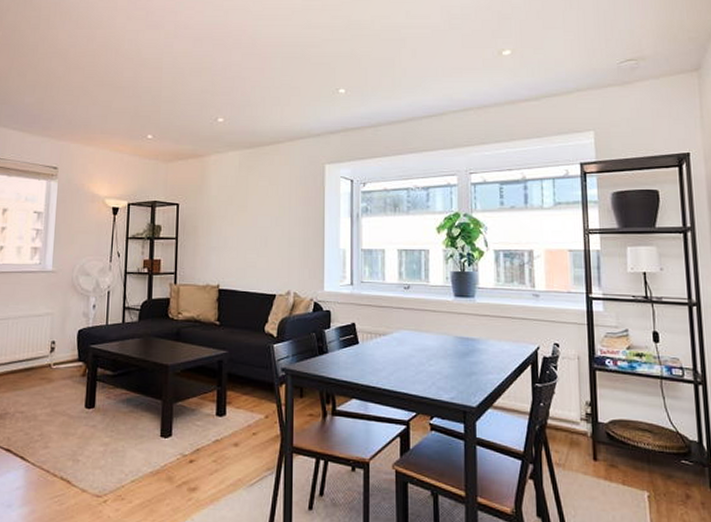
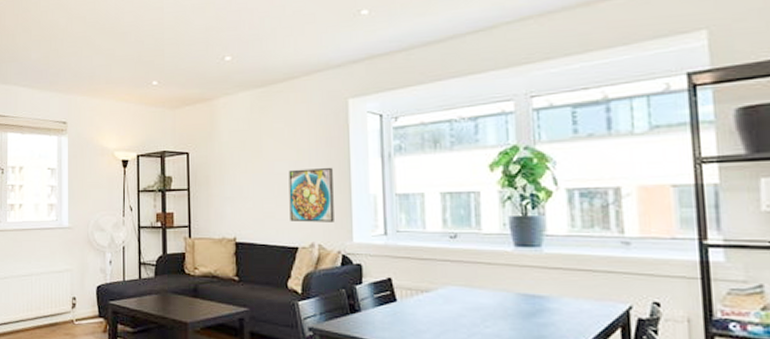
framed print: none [269,223,309,273] -> present [288,167,334,223]

